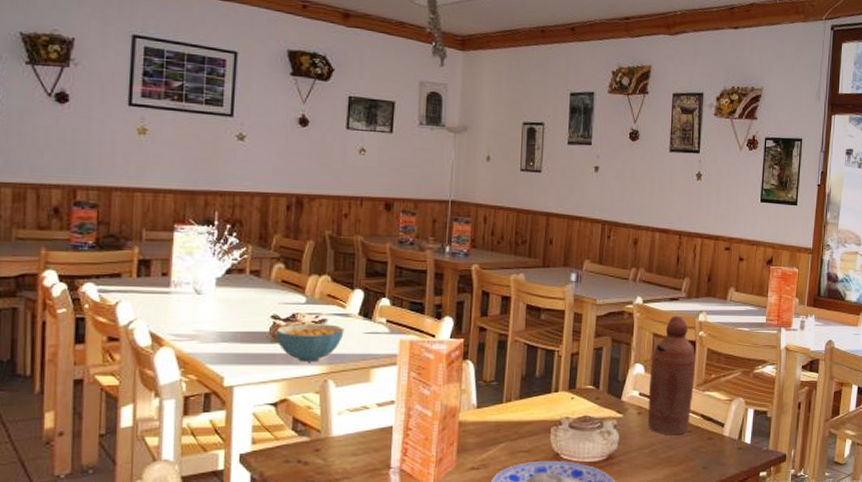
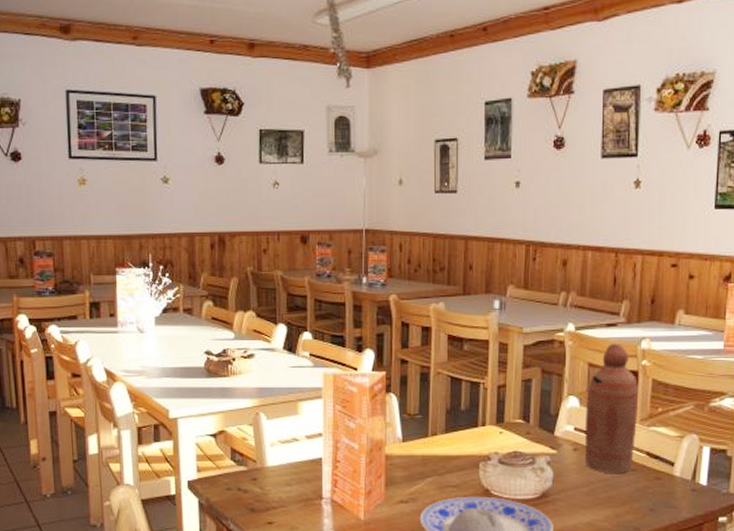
cereal bowl: present [275,322,344,362] -> none [209,357,271,396]

